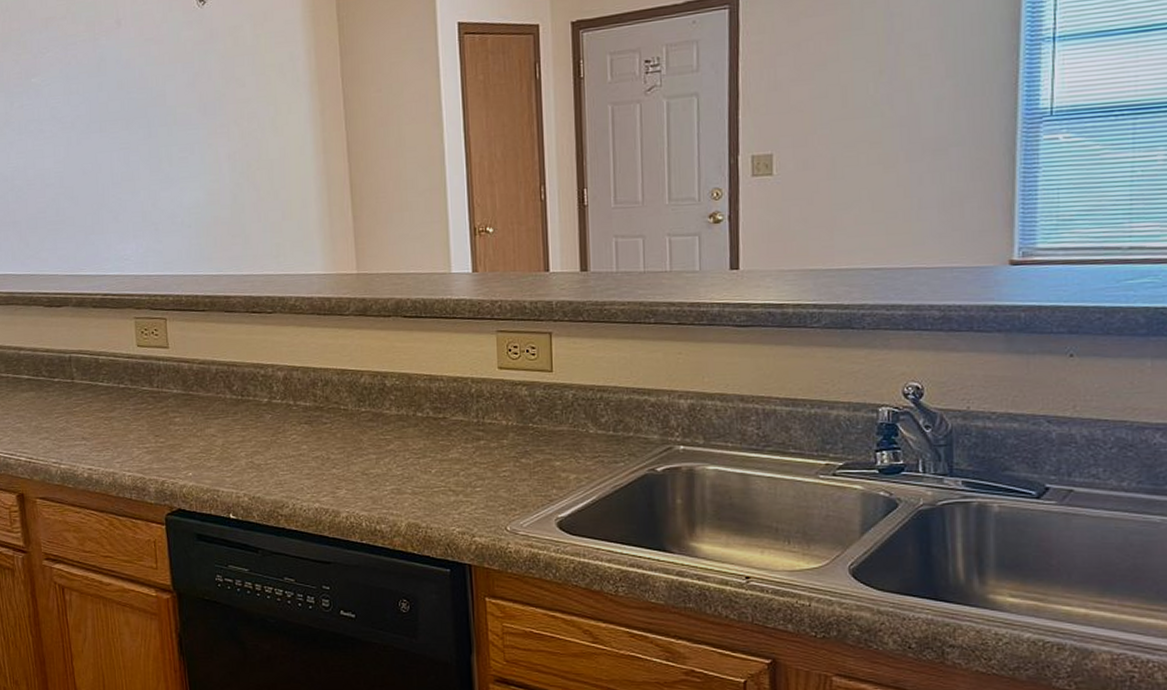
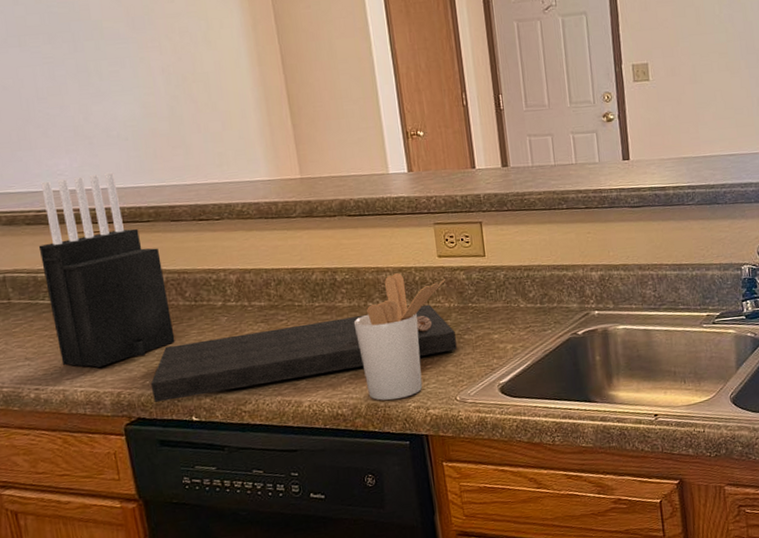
knife block: none [102,259,220,454] -> present [38,172,175,367]
cutting board: none [193,420,512,495] -> present [150,304,457,402]
utensil holder: none [400,383,506,522] -> present [353,273,446,401]

